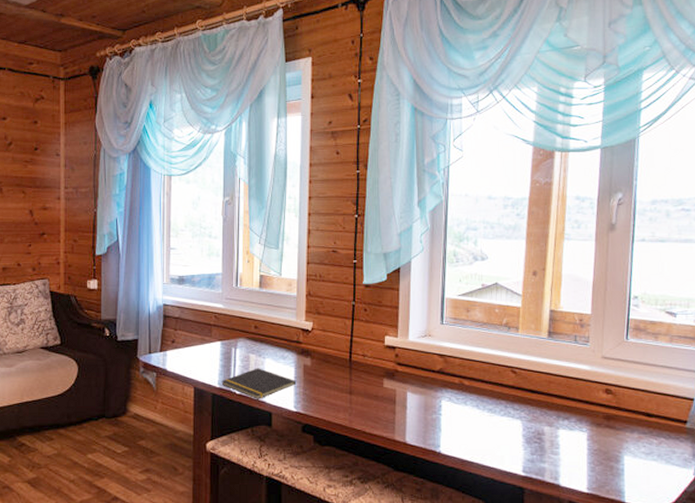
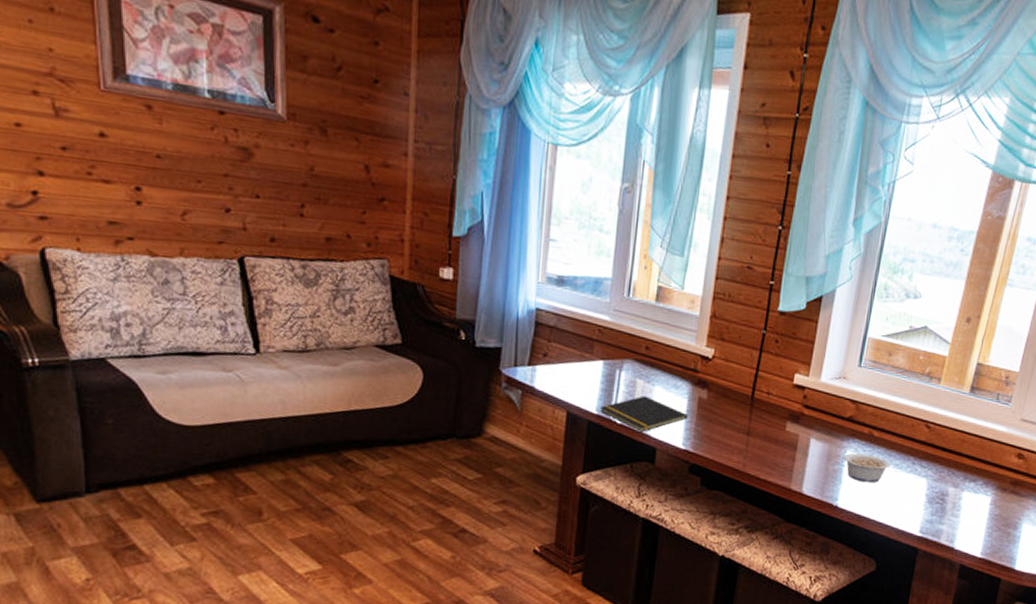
legume: none [433,402,485,429] -> present [836,453,891,483]

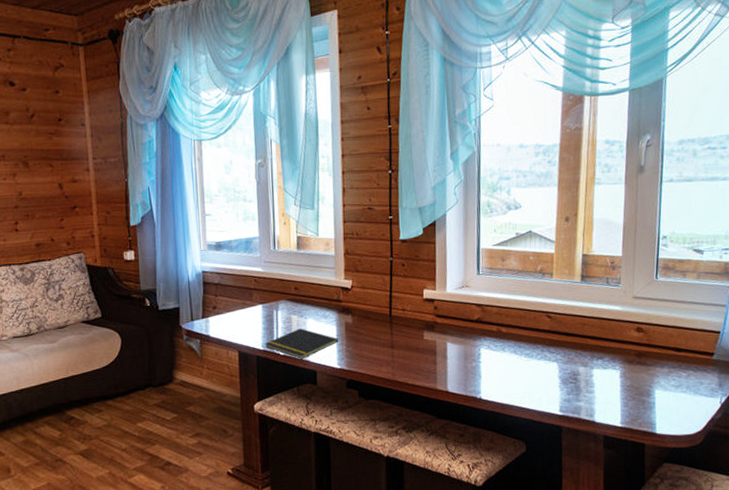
legume: present [836,453,891,483] -> none [472,348,522,374]

